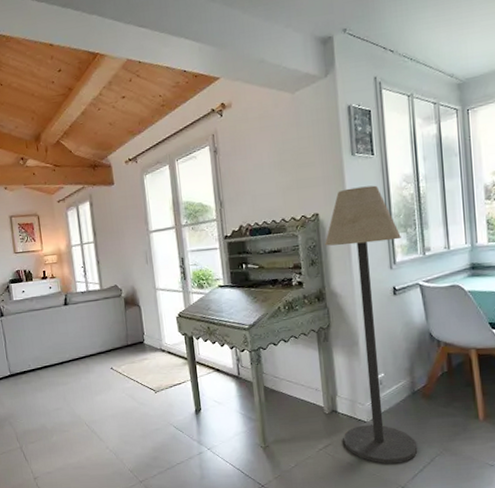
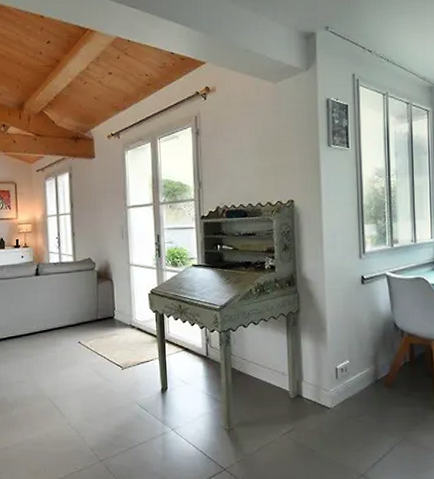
floor lamp: present [325,185,418,464] -> none [298,176,378,451]

